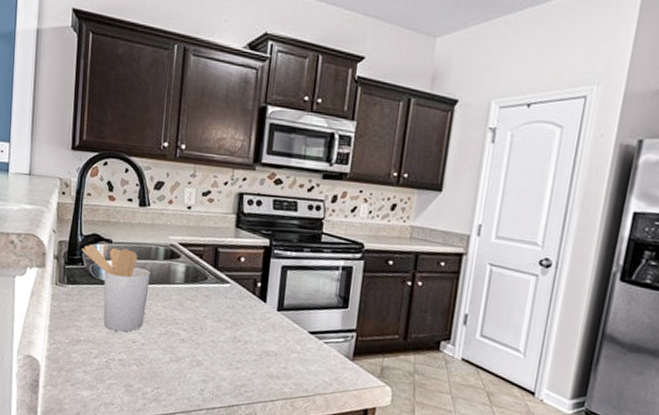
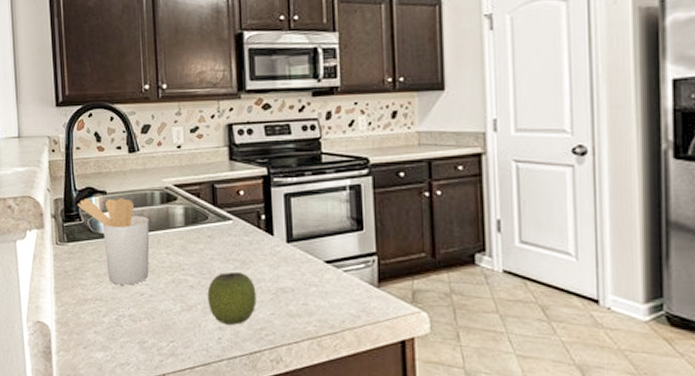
apple: none [196,331,243,380] -> present [207,271,257,325]

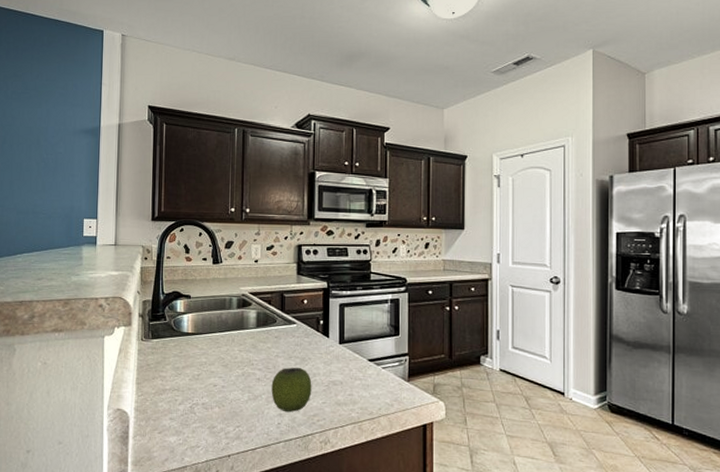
utensil holder: present [78,198,150,285] -> none [164,301,226,377]

